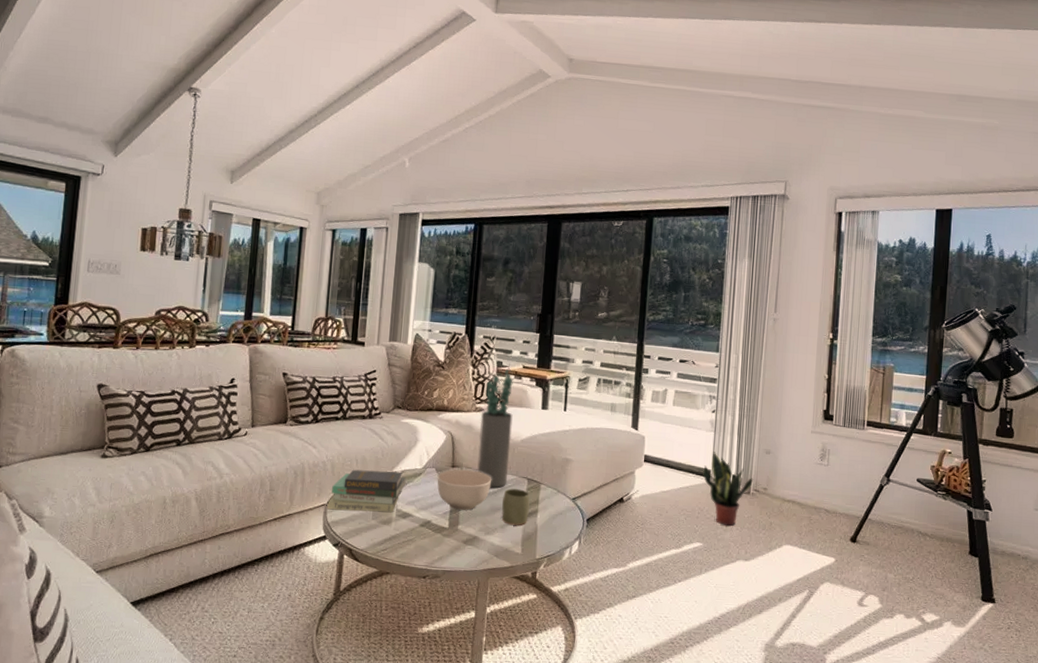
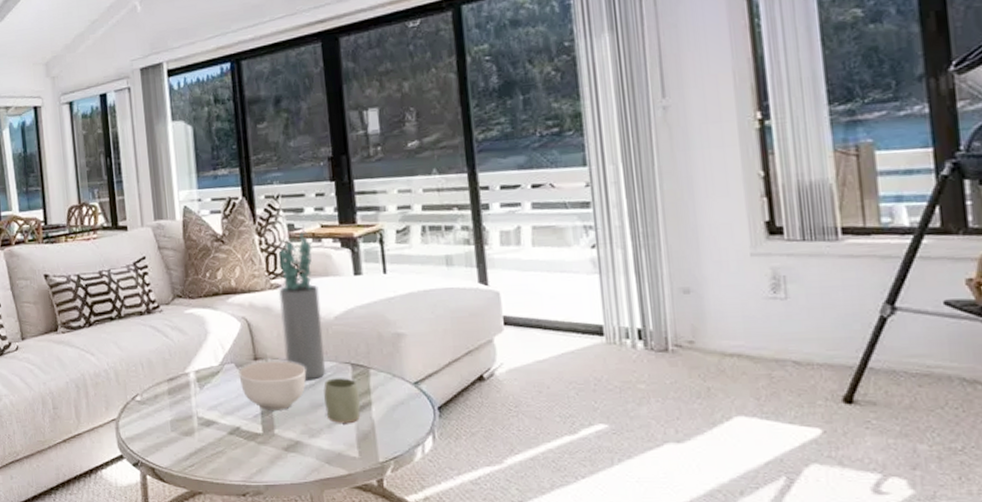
books: present [327,469,407,513] -> none [118,373,203,425]
potted plant: present [703,451,754,527] -> none [591,299,671,399]

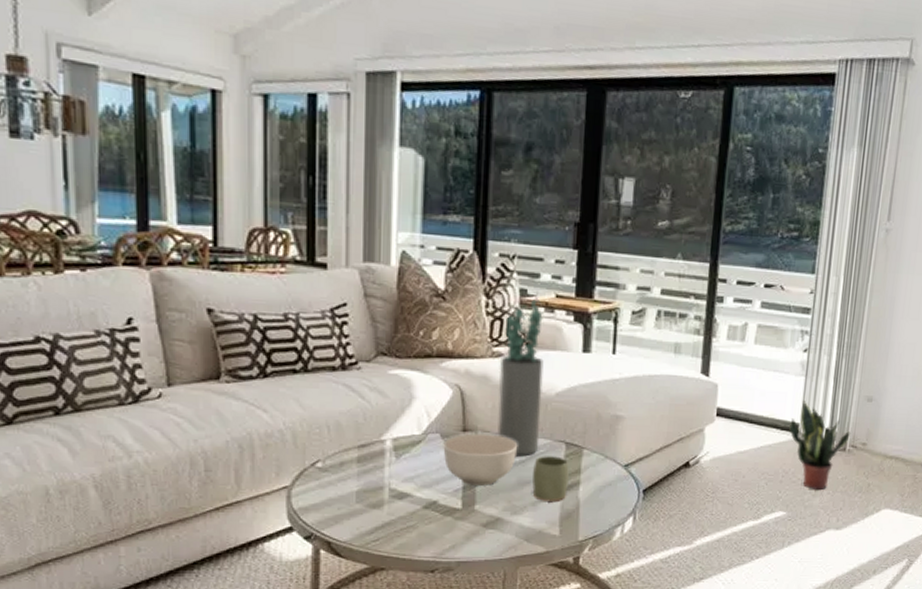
potted plant: none [591,299,671,399] -> present [789,399,851,491]

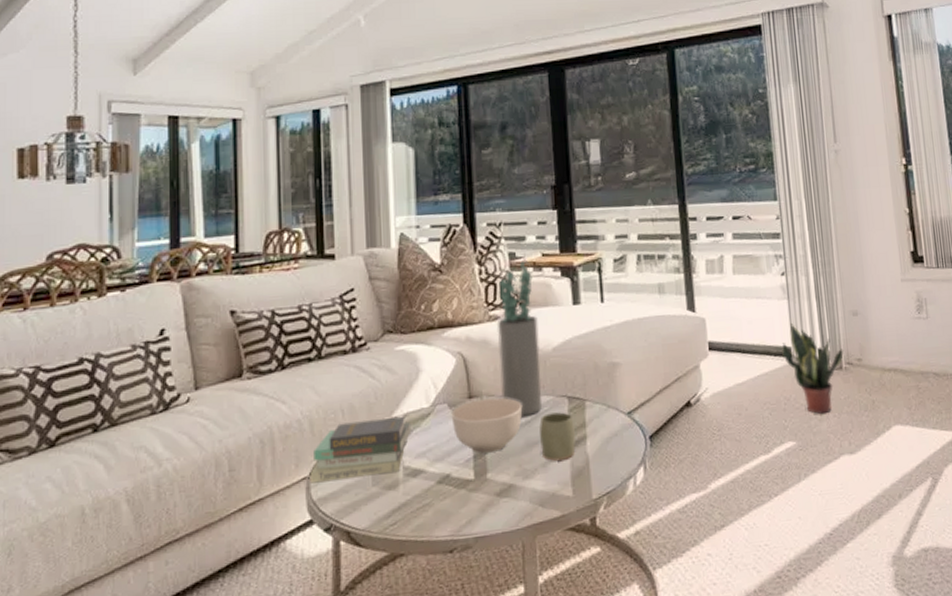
books: none [291,439,401,494] -> present [309,417,412,484]

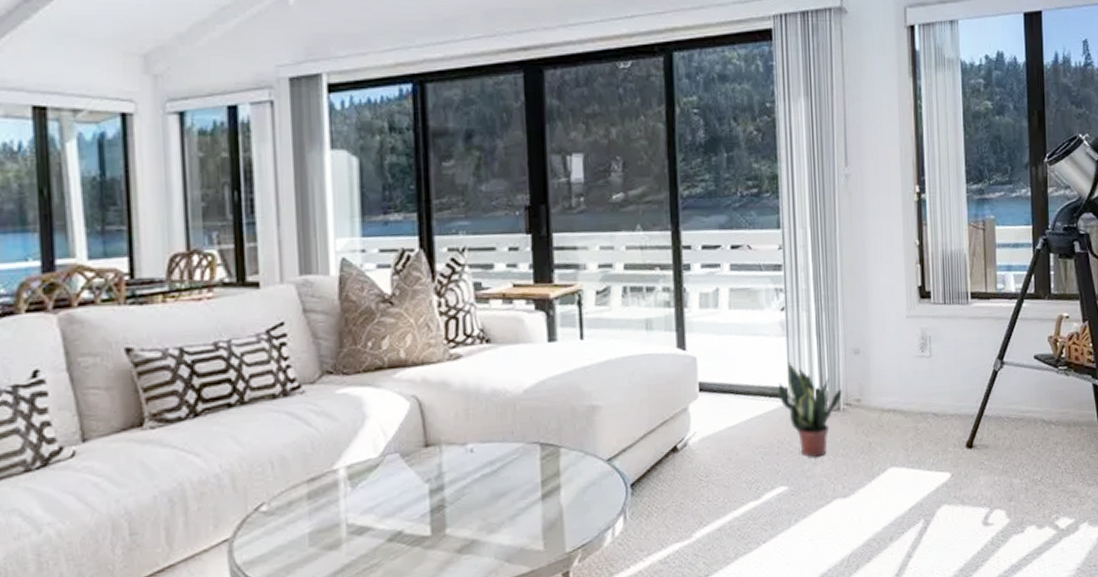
books: present [309,417,412,484] -> none [232,469,357,546]
bowl: present [451,397,523,454] -> none [404,445,488,507]
vase: present [496,253,543,417] -> none [458,284,511,467]
mug: present [539,412,576,461] -> none [507,460,549,513]

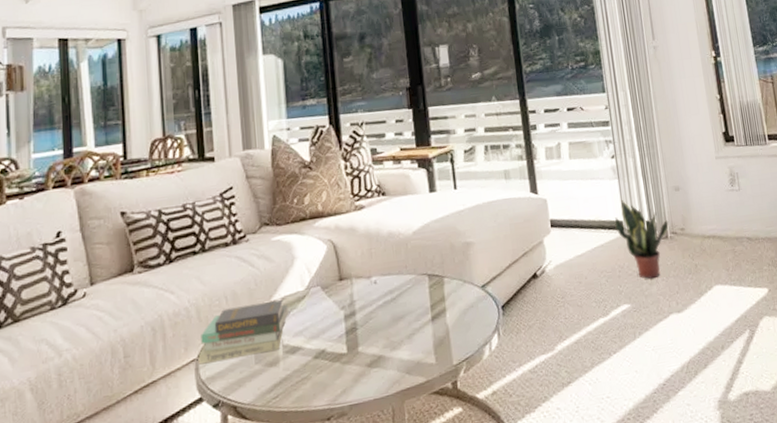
books: none [232,469,357,546] -> present [198,300,289,365]

